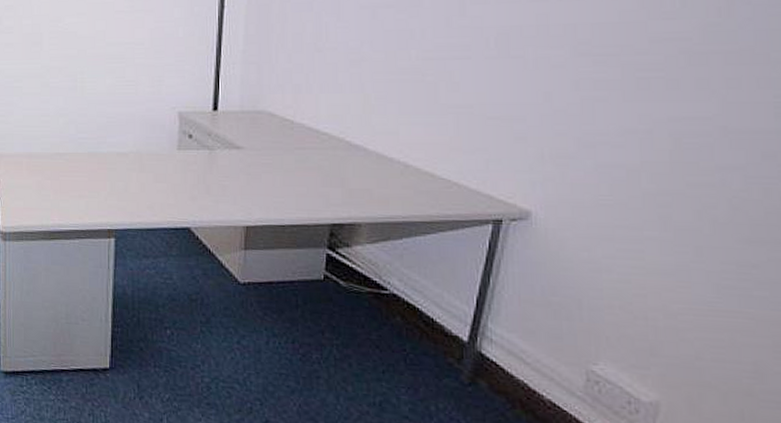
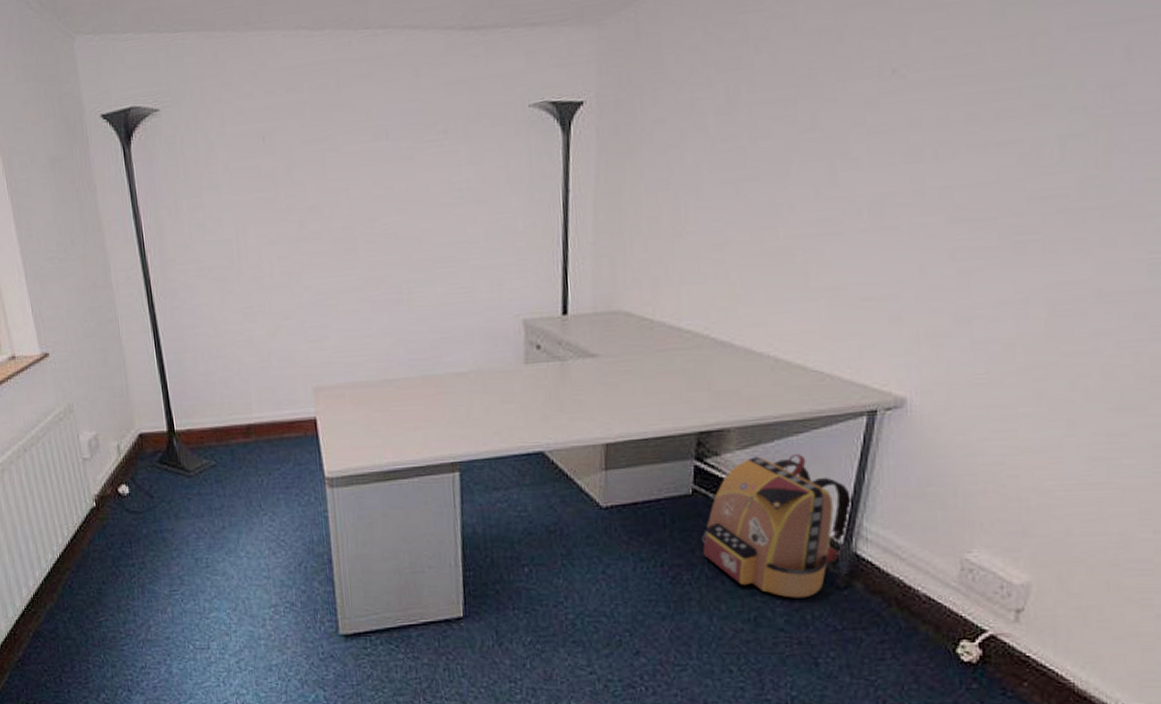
backpack: none [332,251,478,390] -> present [702,454,853,598]

